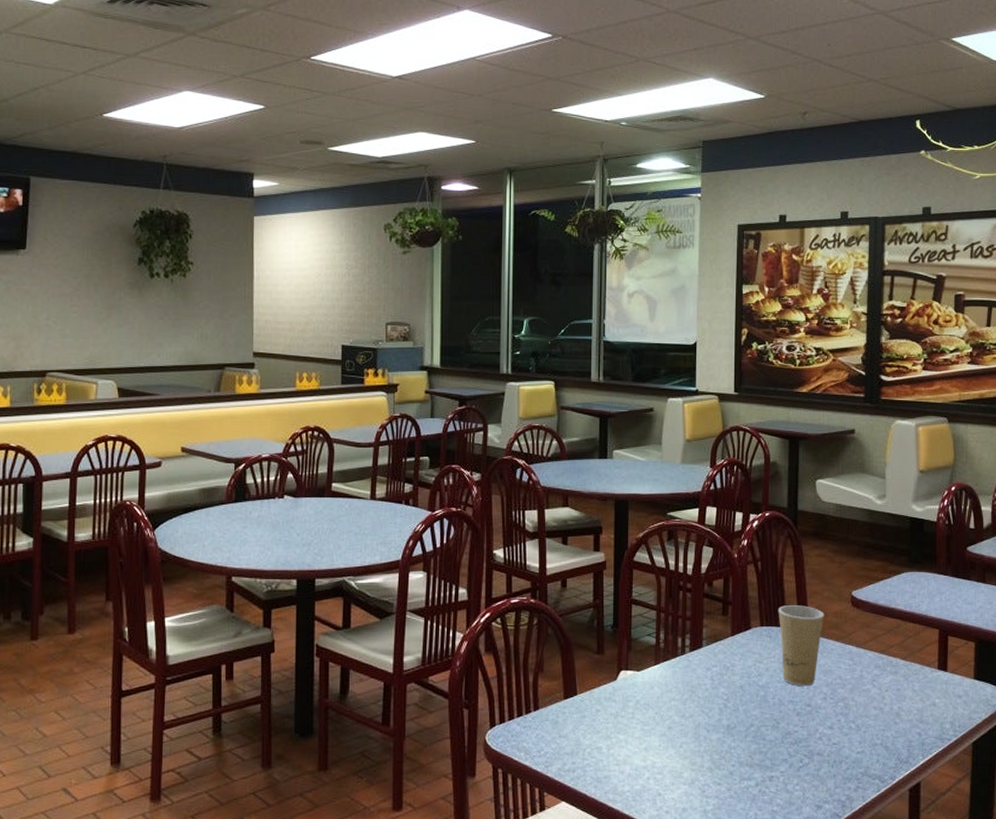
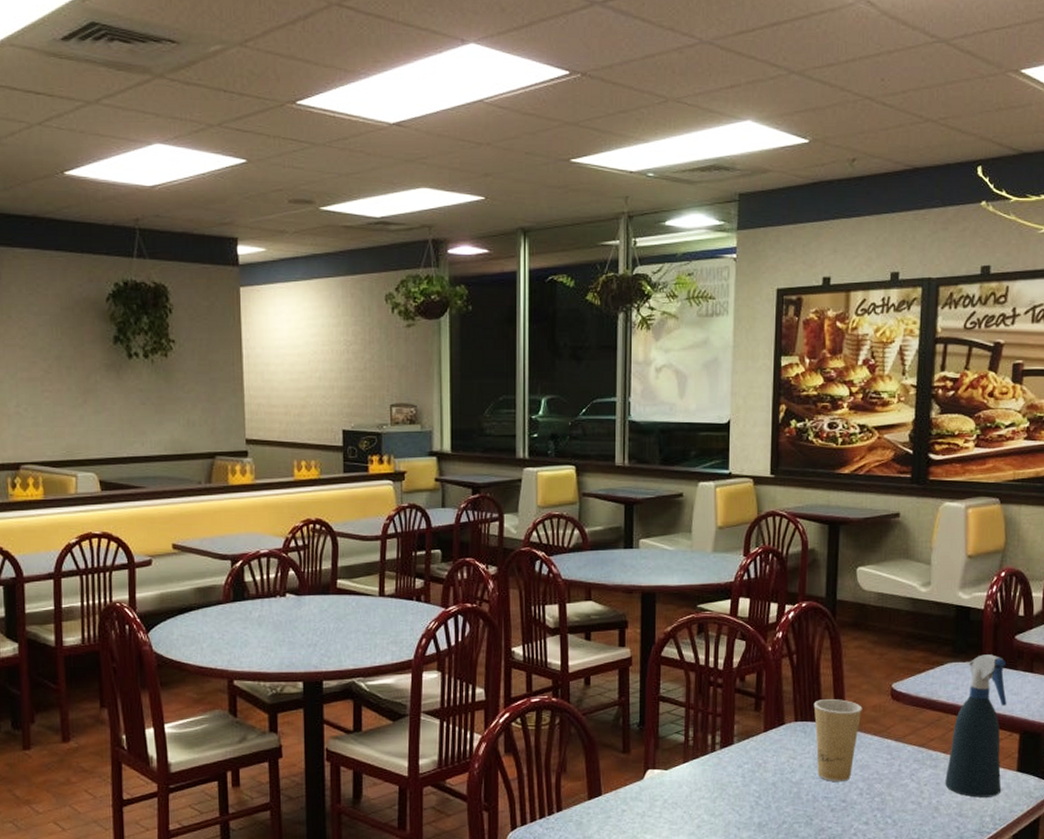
spray bottle: none [905,565,962,704] -> present [945,654,1007,798]

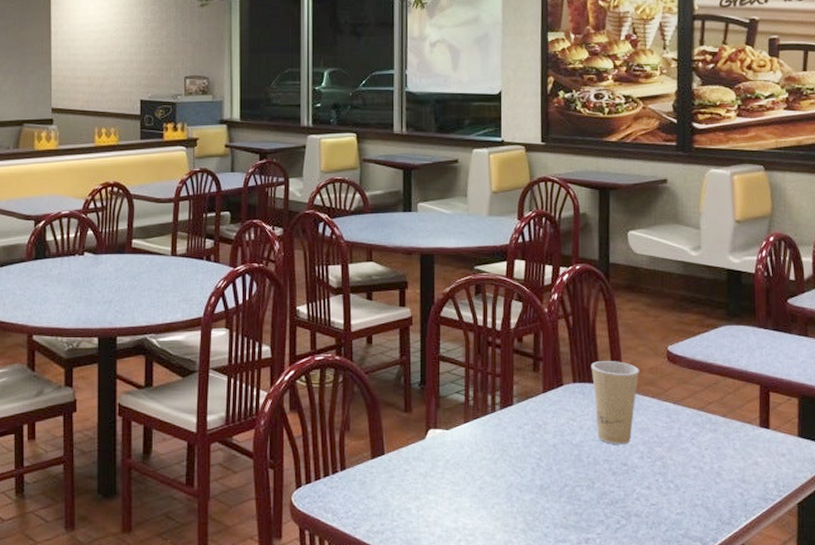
spray bottle: present [945,654,1007,798] -> none [726,318,783,463]

